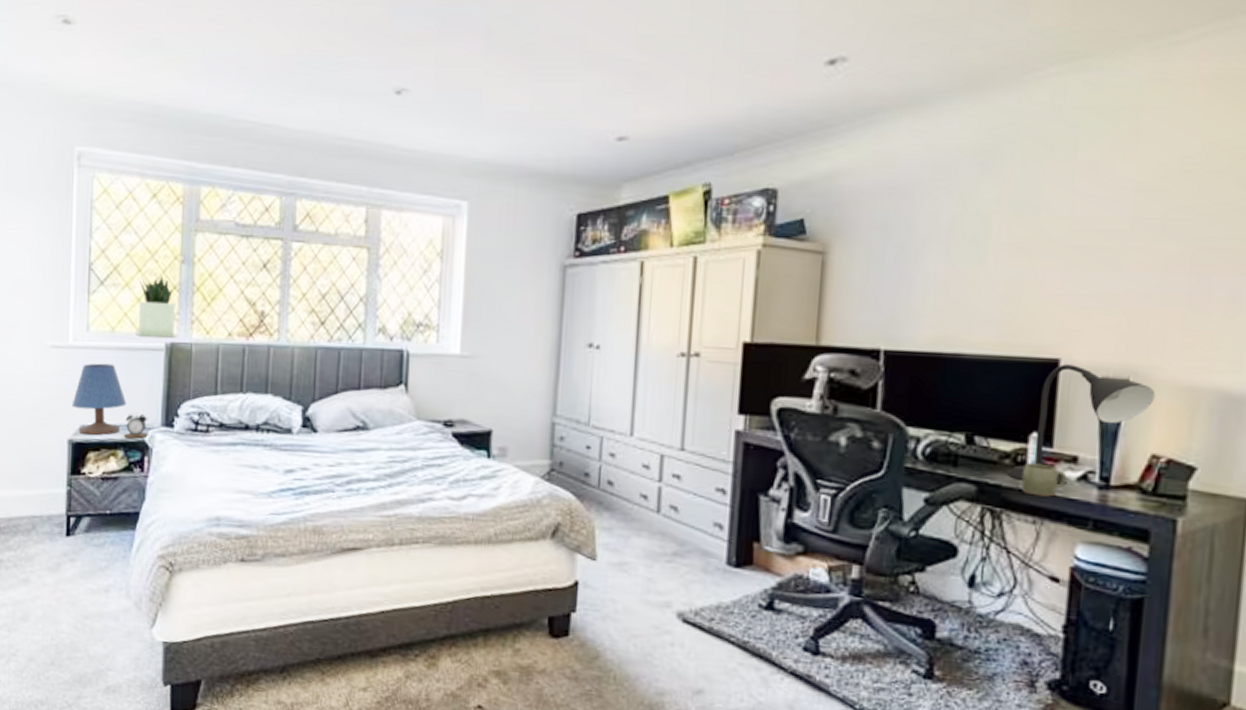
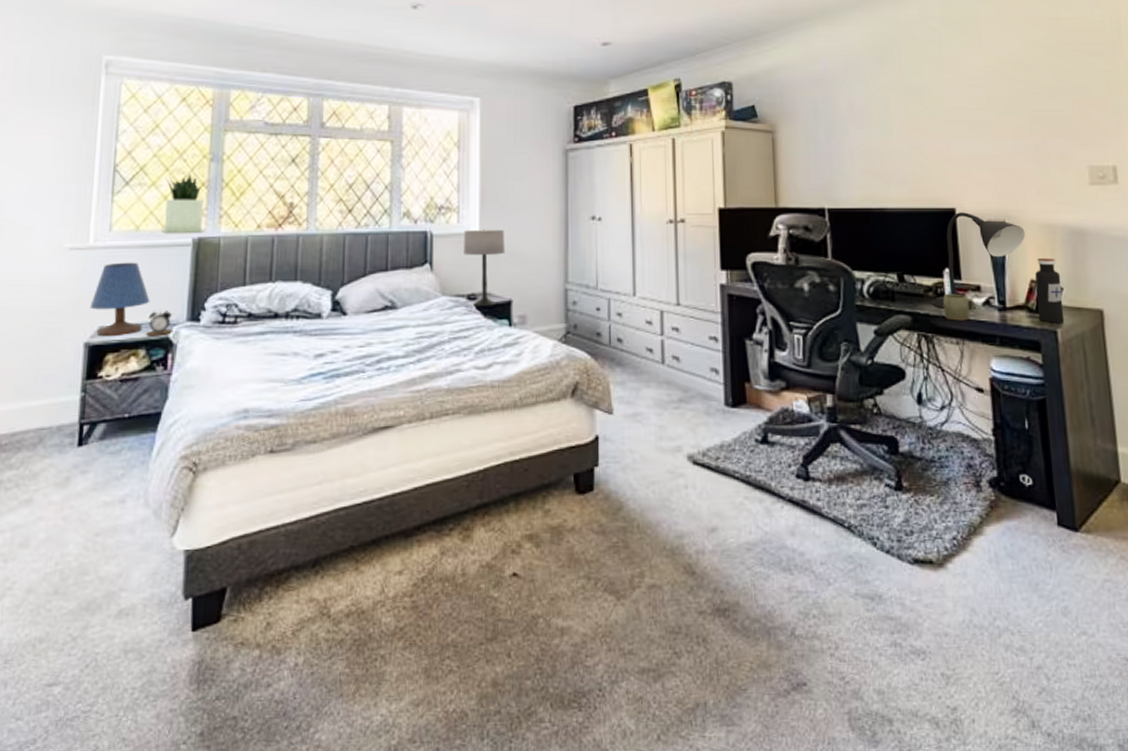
table lamp: none [441,351,488,436] -> present [463,229,505,307]
water bottle: none [1154,428,1197,512] -> present [1035,257,1065,324]

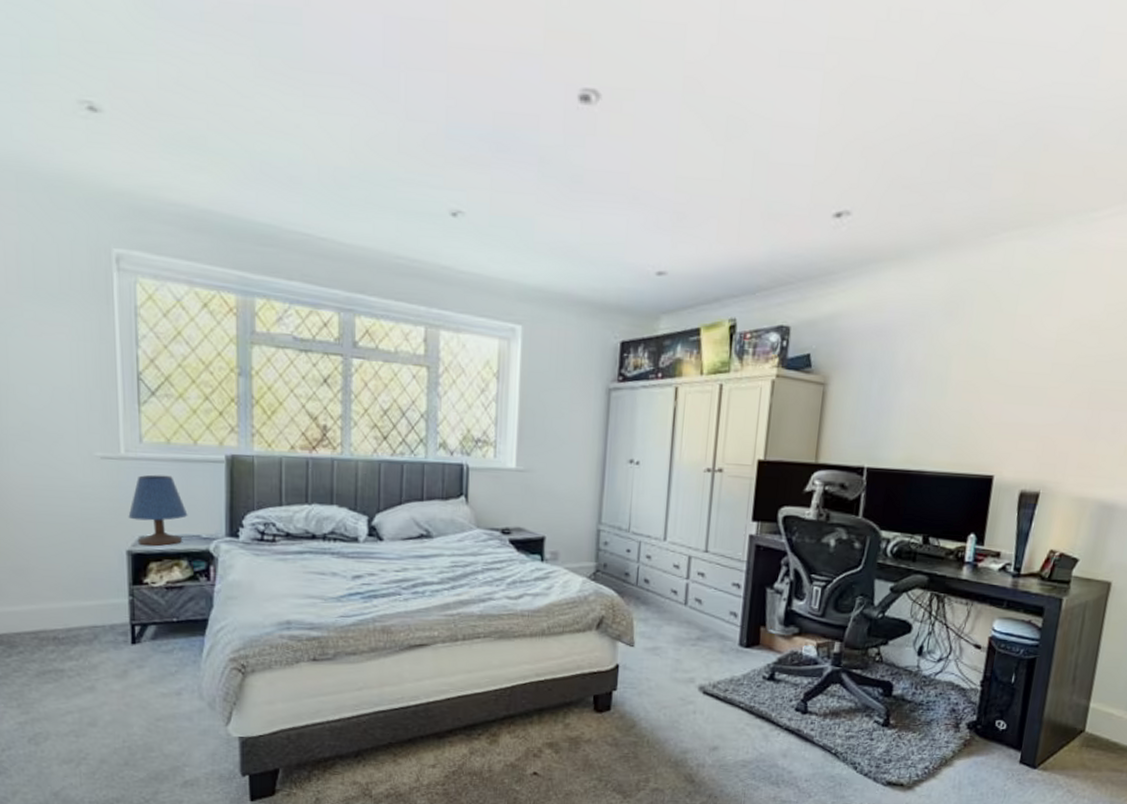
alarm clock: present [147,309,172,336] -> none [187,523,212,549]
planter: present [160,174,206,234] -> none [192,388,238,452]
table lamp: present [463,229,505,307] -> none [499,465,541,542]
desk lamp: present [932,212,1025,310] -> none [950,480,1057,574]
mug: present [942,293,975,321] -> none [960,557,991,584]
water bottle: present [1035,257,1065,324] -> none [1049,529,1080,593]

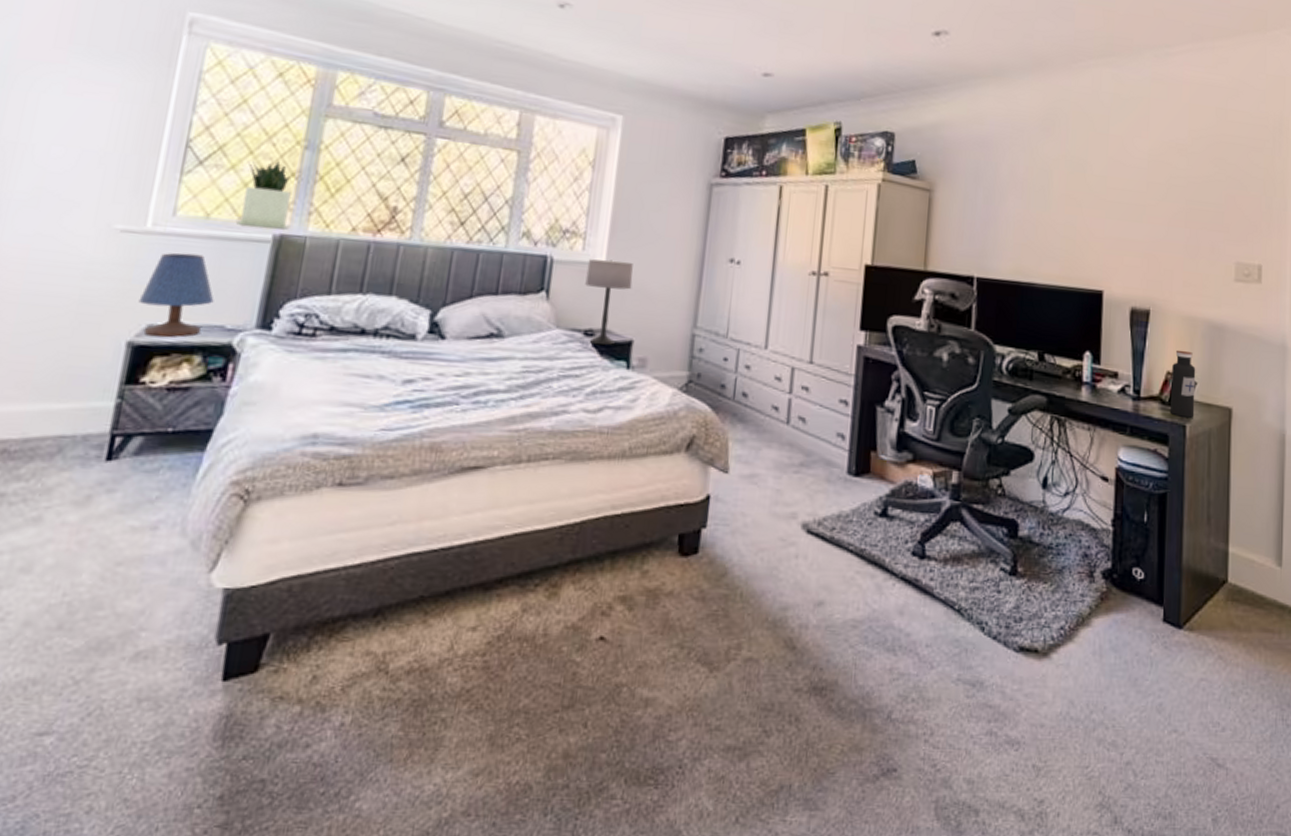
planter: none [192,388,238,452] -> present [235,161,291,231]
table lamp: none [499,465,541,542] -> present [585,259,633,346]
water bottle: none [1049,529,1080,593] -> present [1170,350,1196,419]

